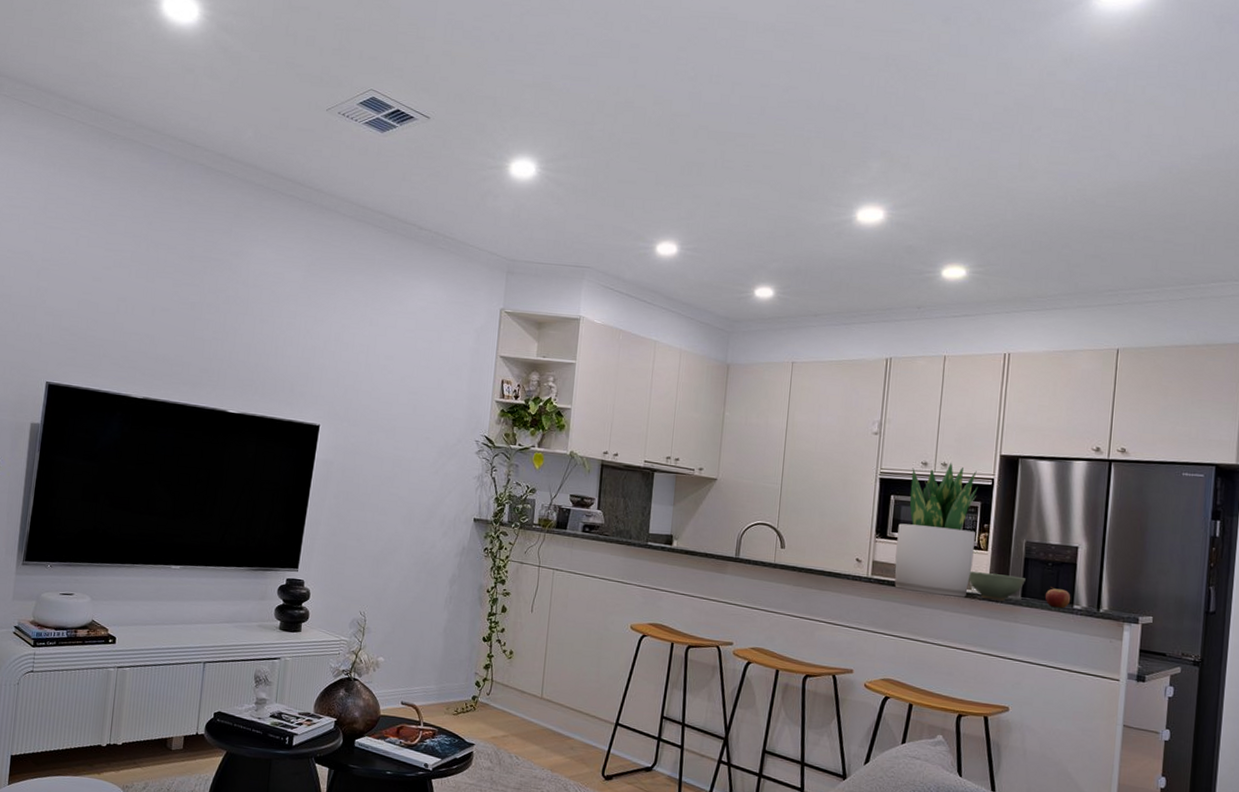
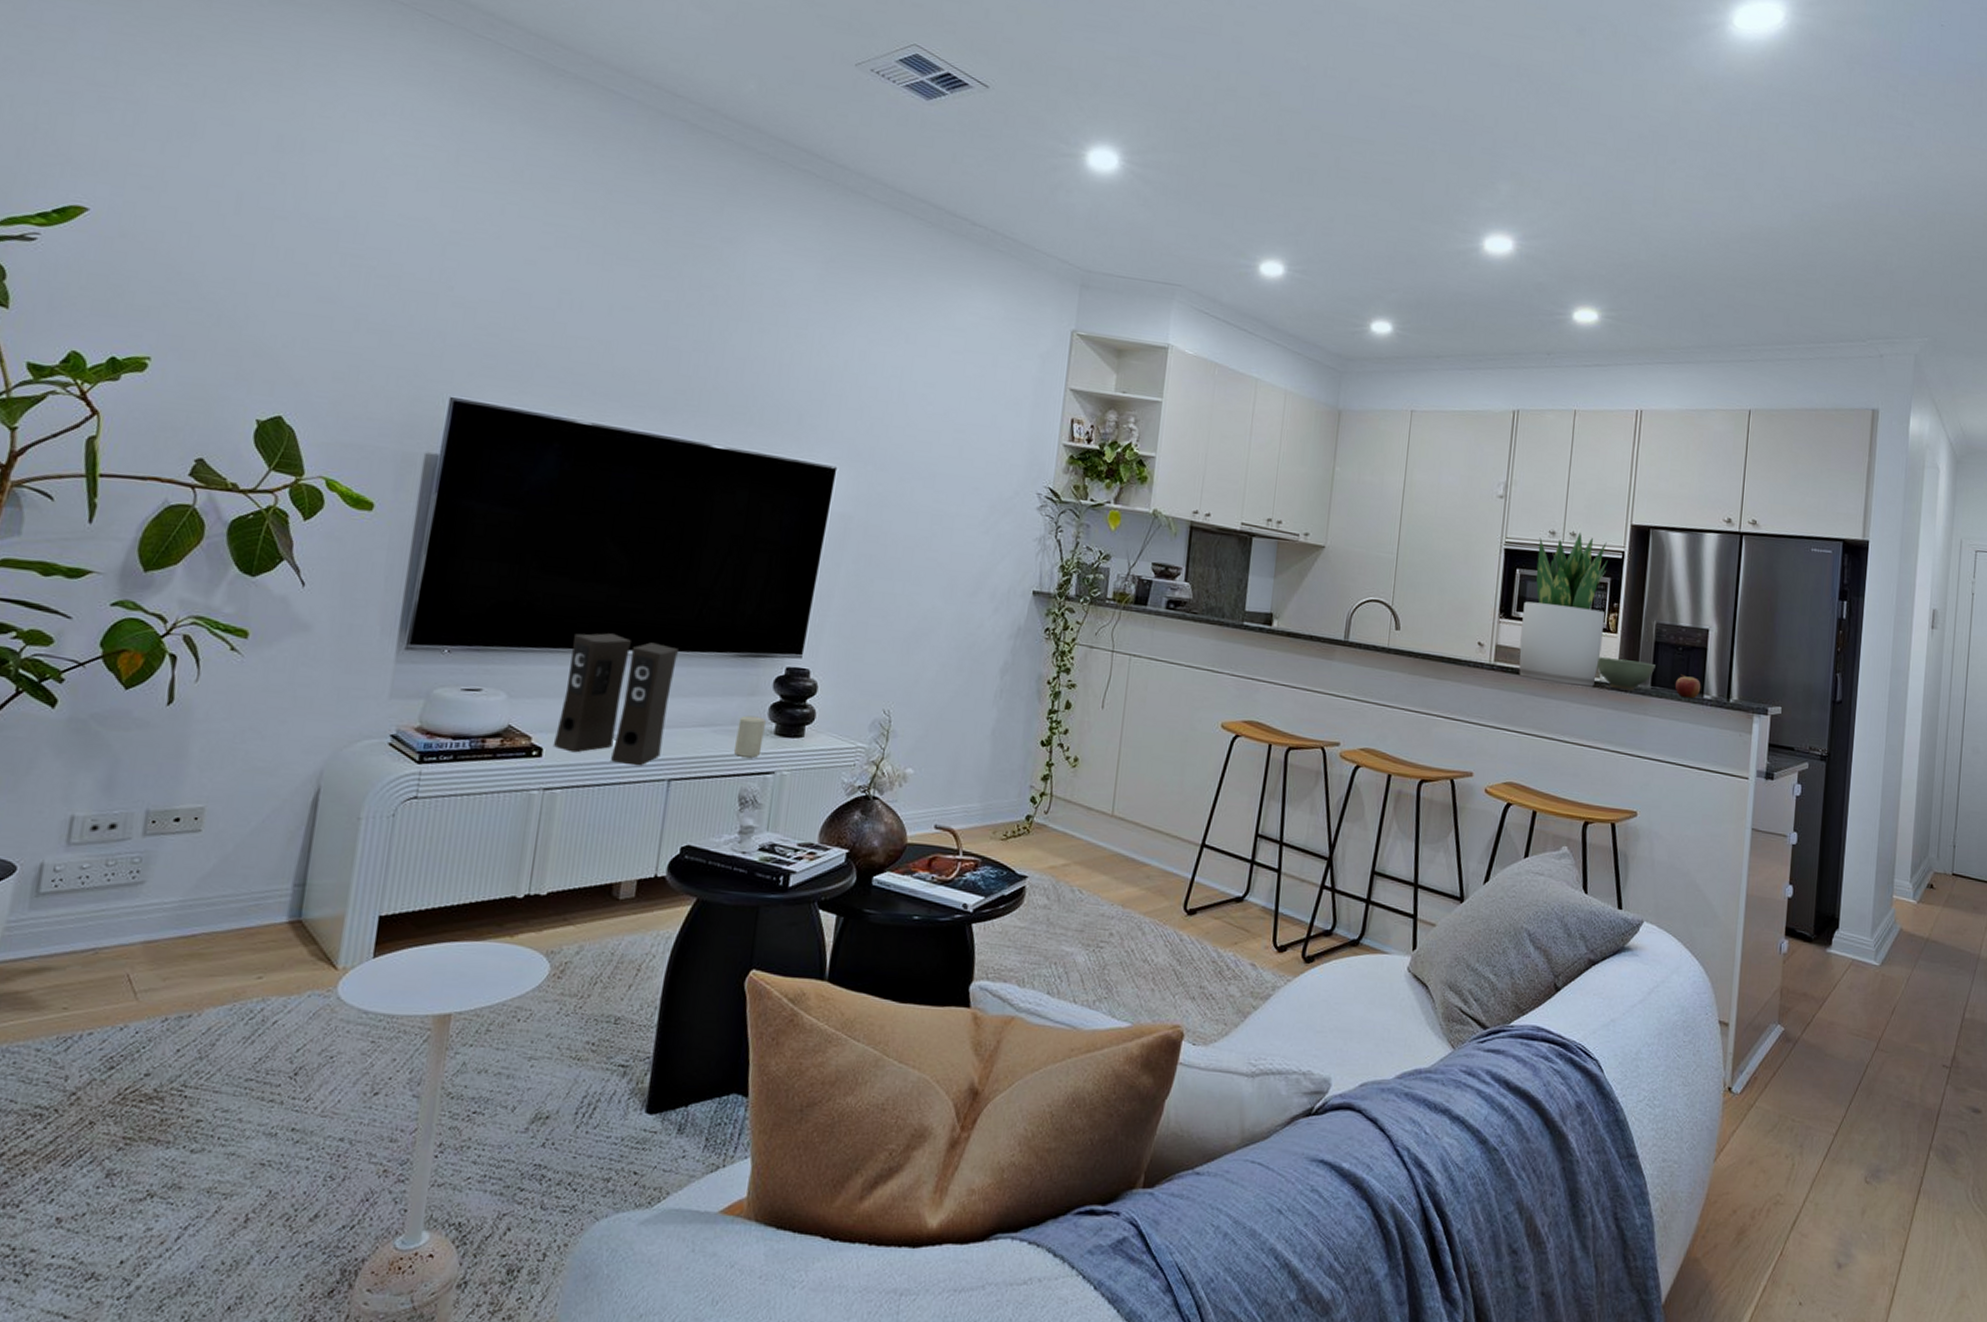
speaker: none [123,553,209,651] -> present [552,633,680,765]
candle: none [250,615,273,647] -> present [733,715,766,758]

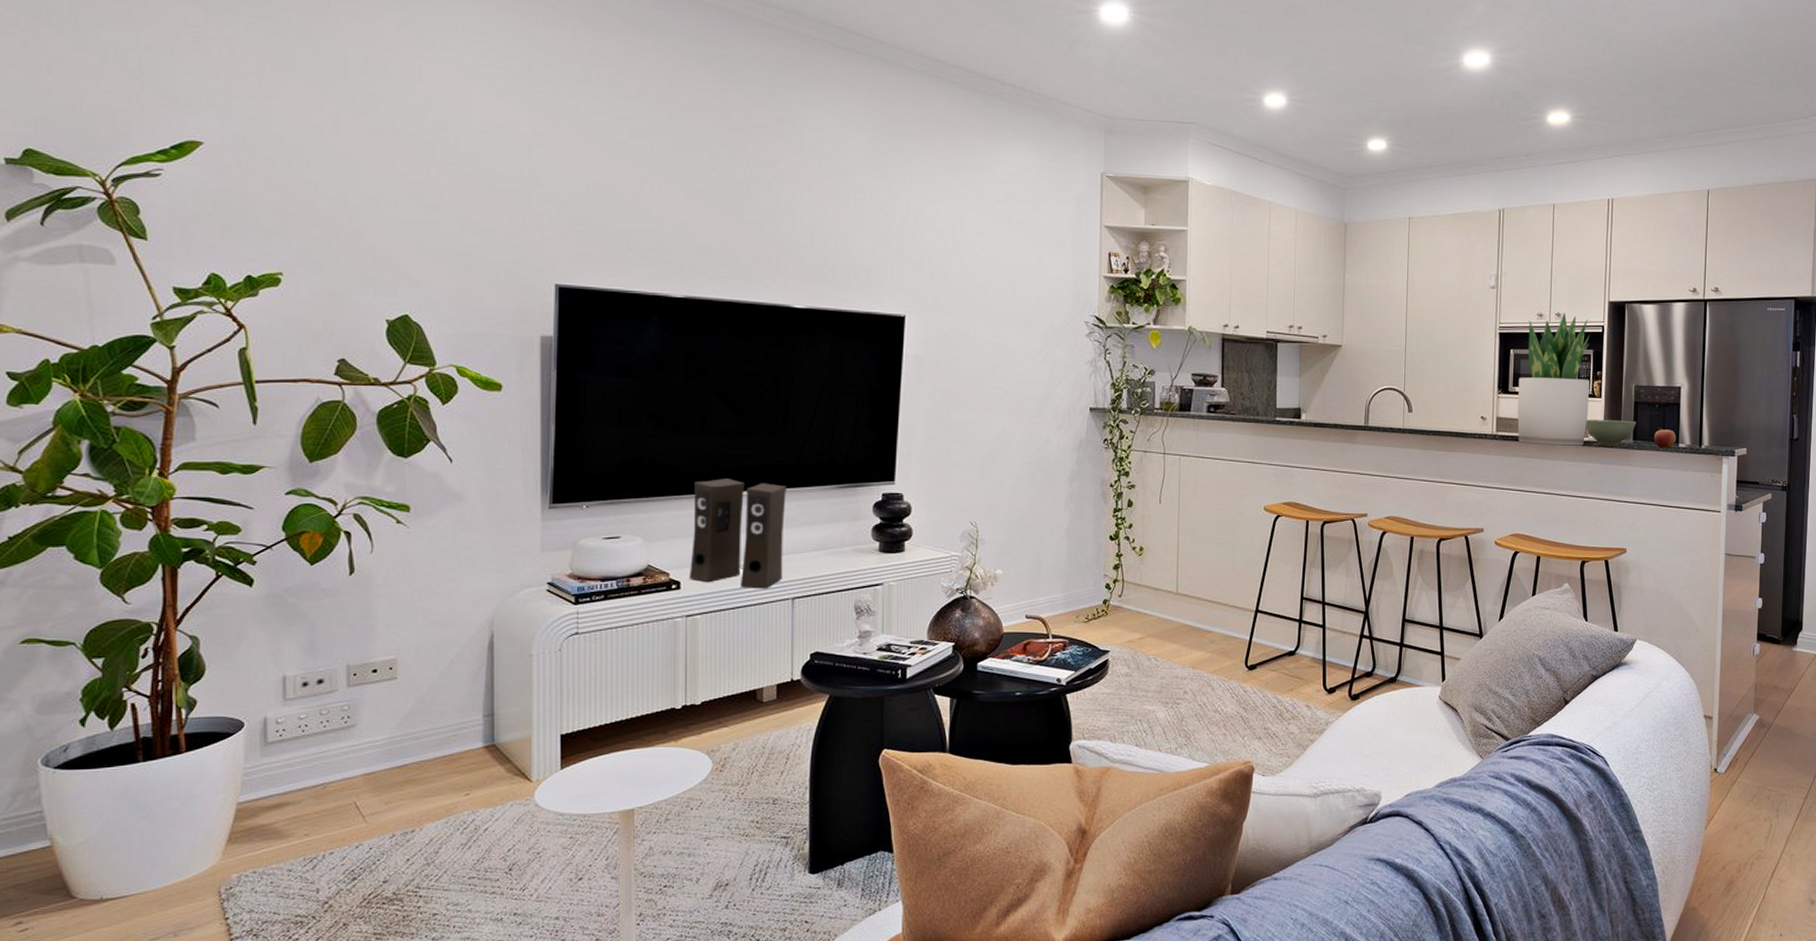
candle: present [733,715,766,758] -> none [845,538,870,573]

